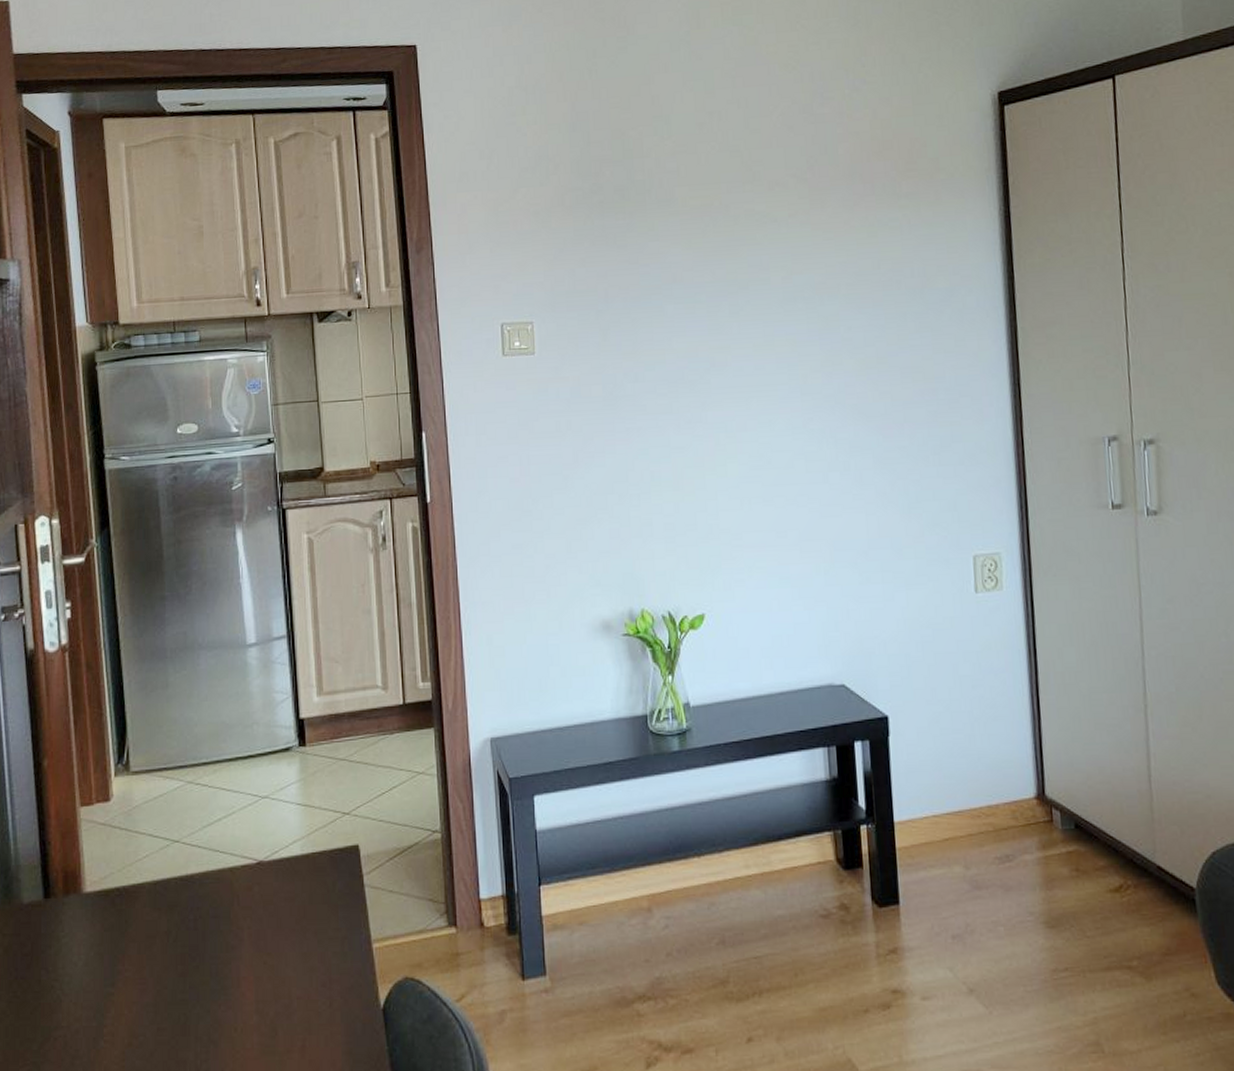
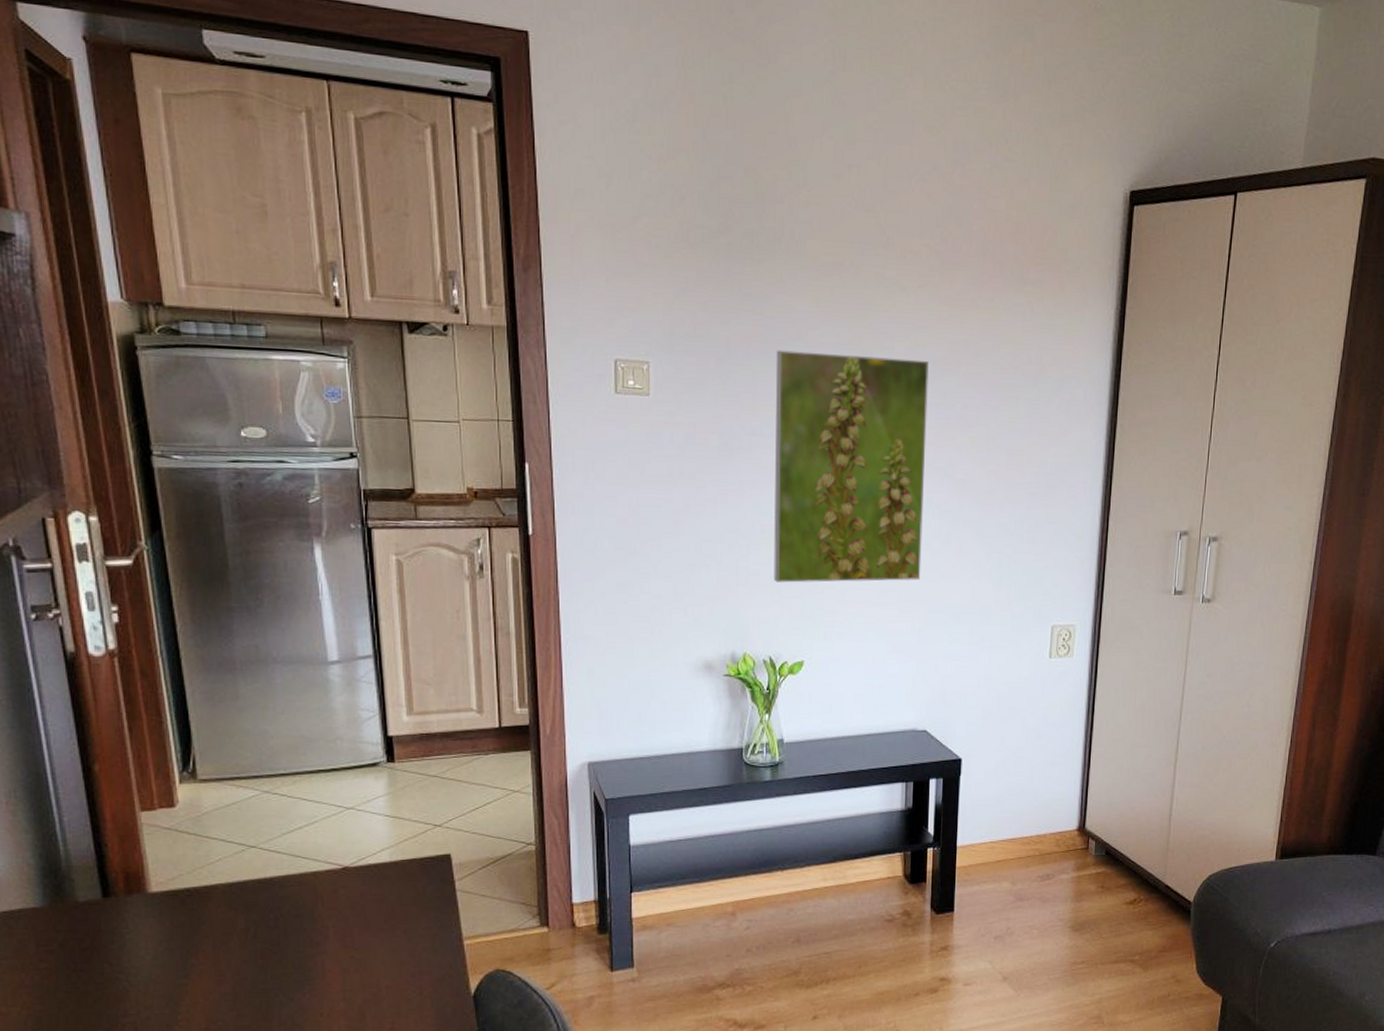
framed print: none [653,287,821,531] -> present [773,350,929,583]

